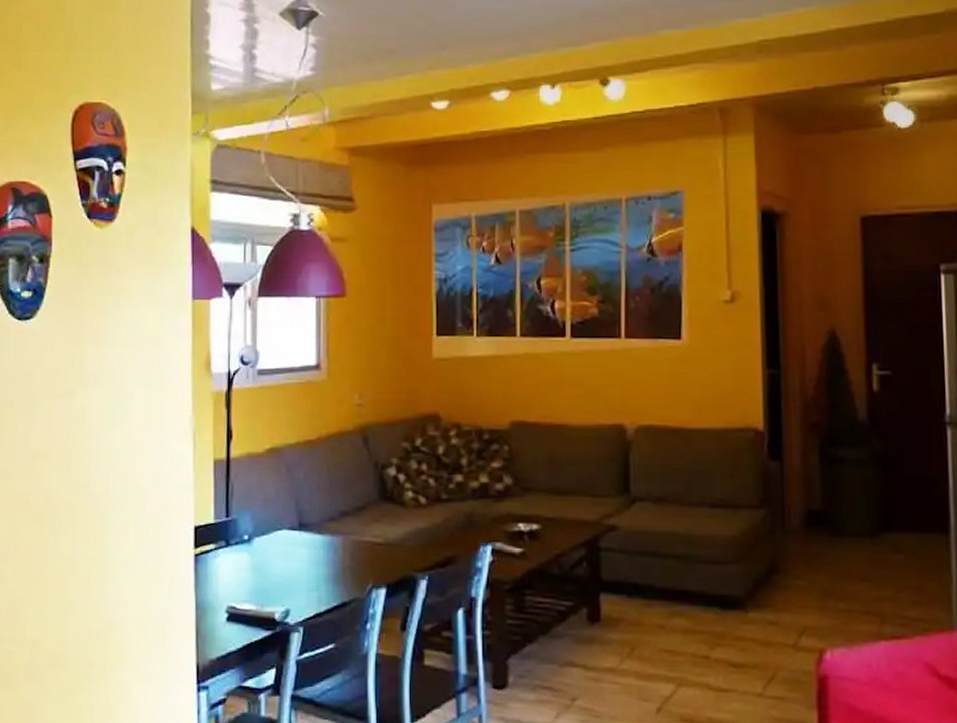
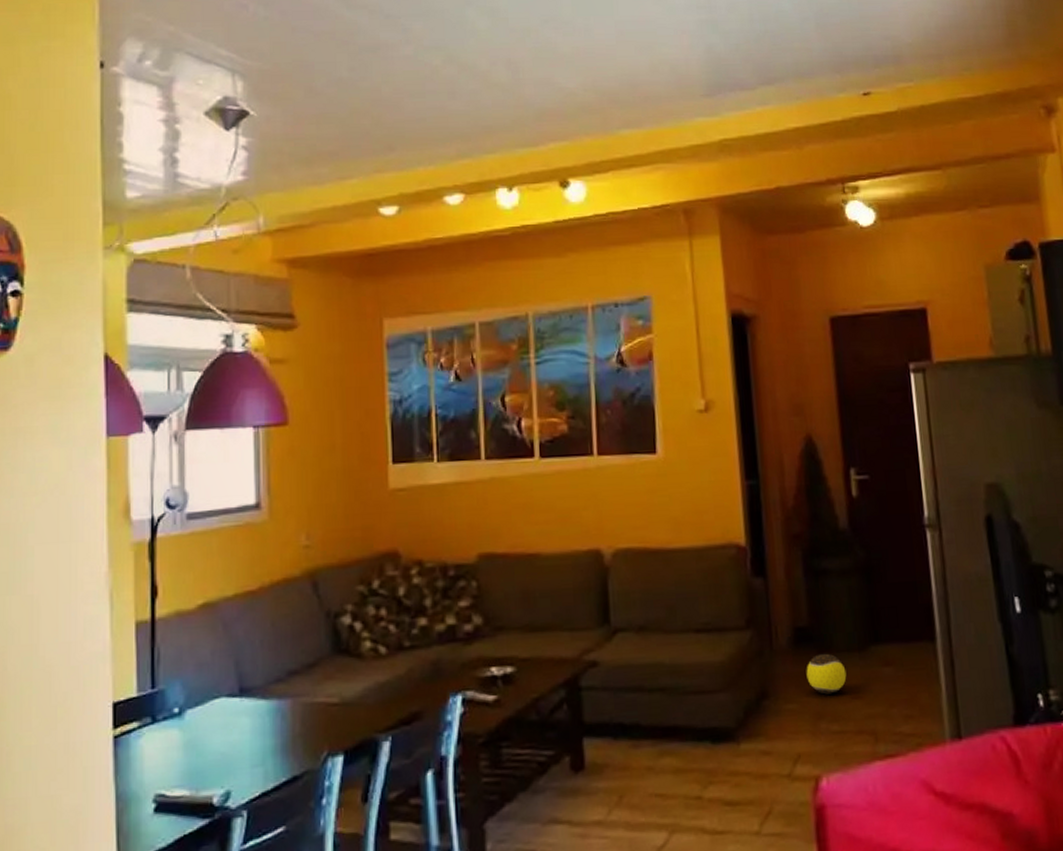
decorative ball: none [816,536,857,575] -> present [806,653,847,695]

